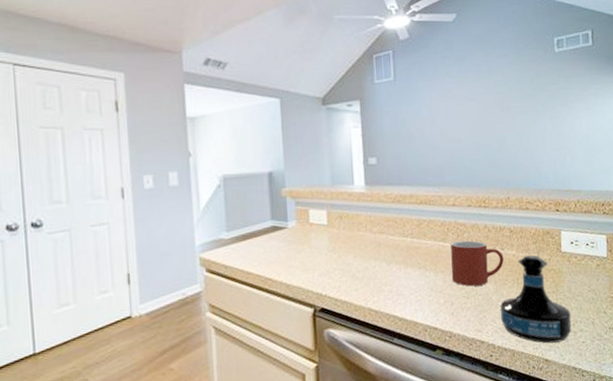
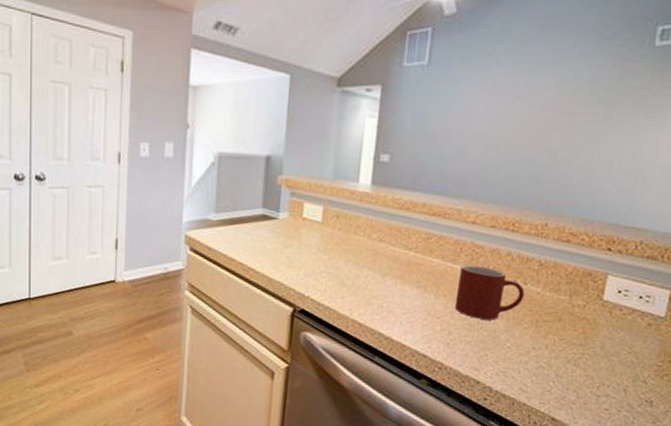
tequila bottle: present [500,255,571,344] -> none [506,296,598,403]

